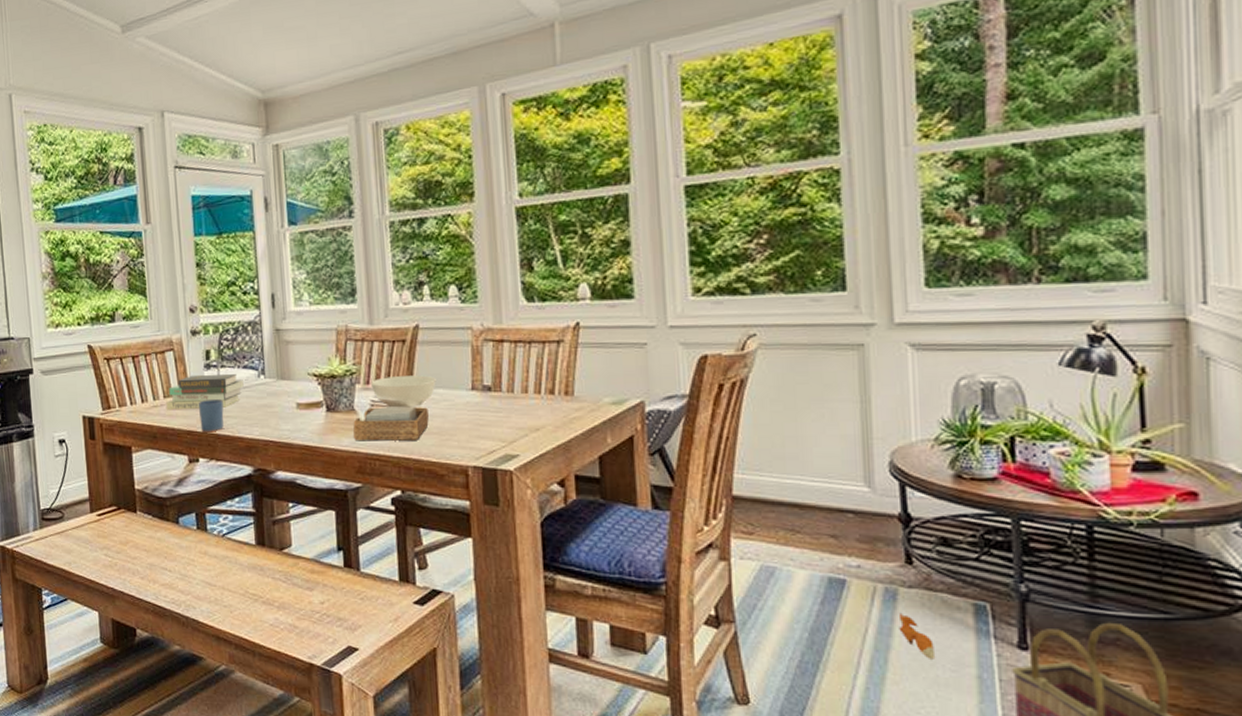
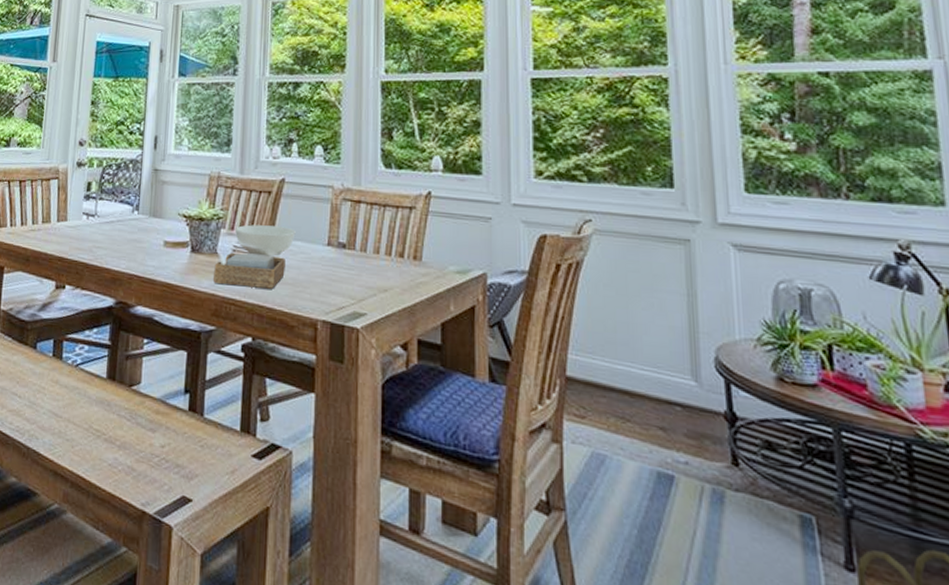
books: present [166,373,244,409] -> none [43,204,118,238]
mug: present [198,399,224,433] -> none [72,229,96,261]
dog toy: present [899,612,934,659] -> none [726,517,762,573]

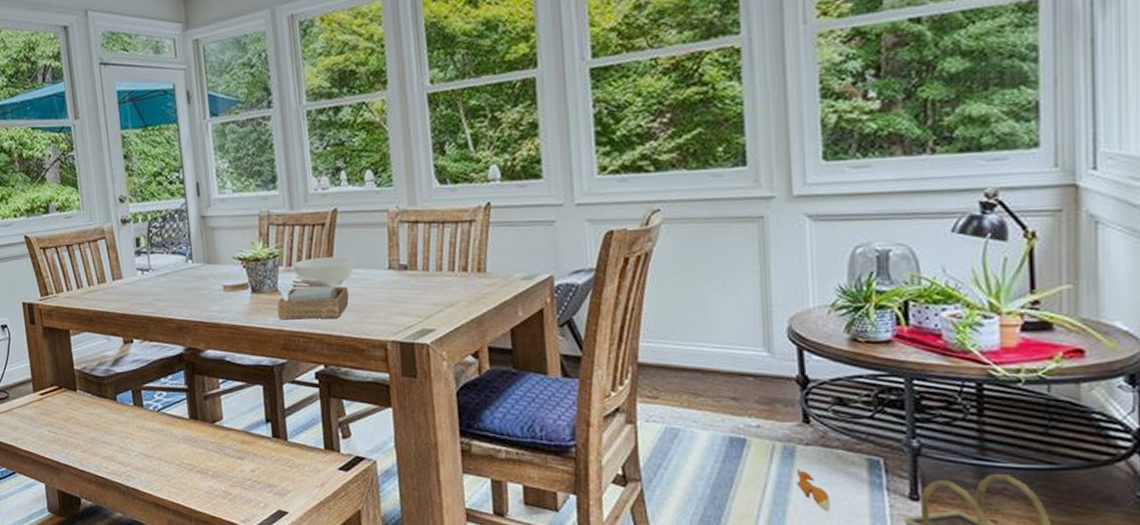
dog toy: none [726,517,762,573] -> present [796,468,830,511]

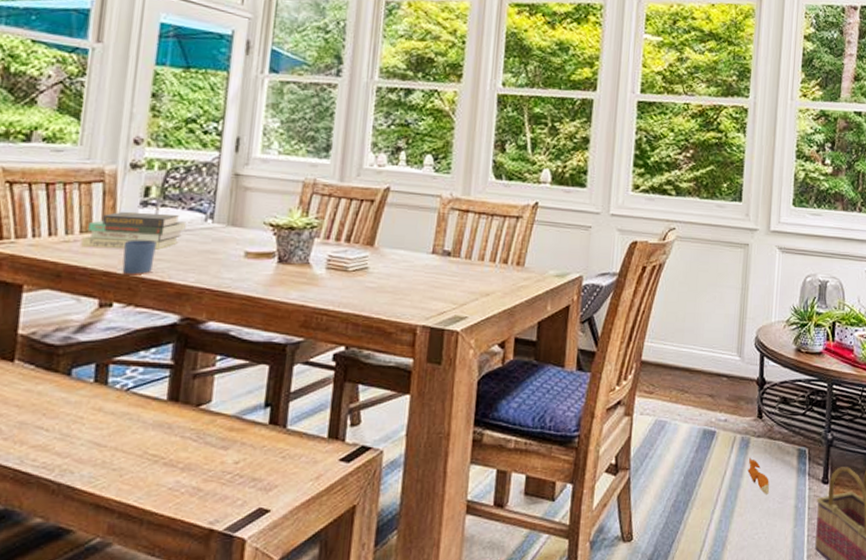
books: none [100,259,173,294] -> present [81,211,186,250]
mug: none [130,284,155,315] -> present [122,239,157,276]
napkin holder: present [277,285,349,320] -> none [304,263,386,298]
bowl: present [293,256,355,288] -> none [331,233,399,266]

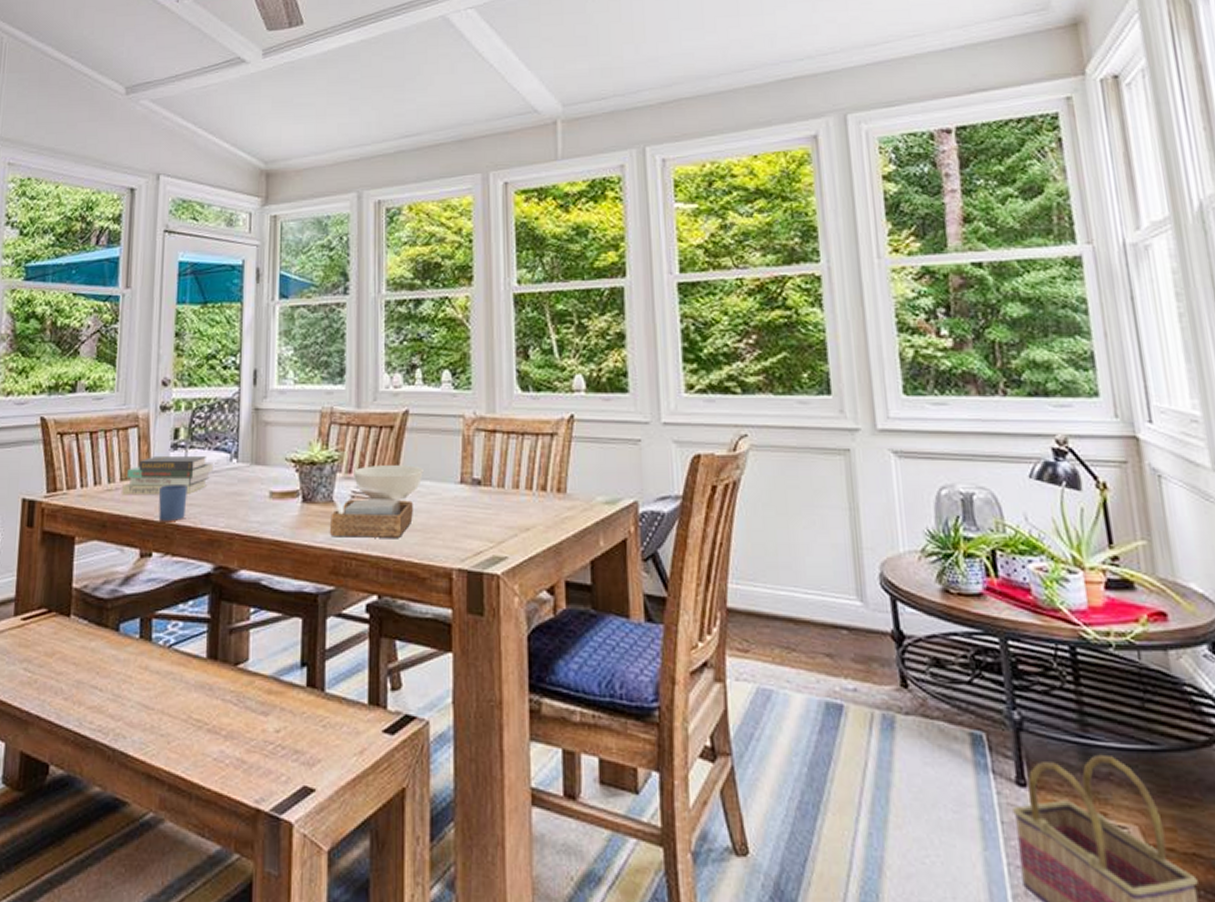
napkin holder: none [304,263,386,298] -> present [330,499,413,538]
bowl: none [331,233,399,266] -> present [354,465,423,500]
dog toy: present [747,457,769,494] -> none [898,743,936,798]

